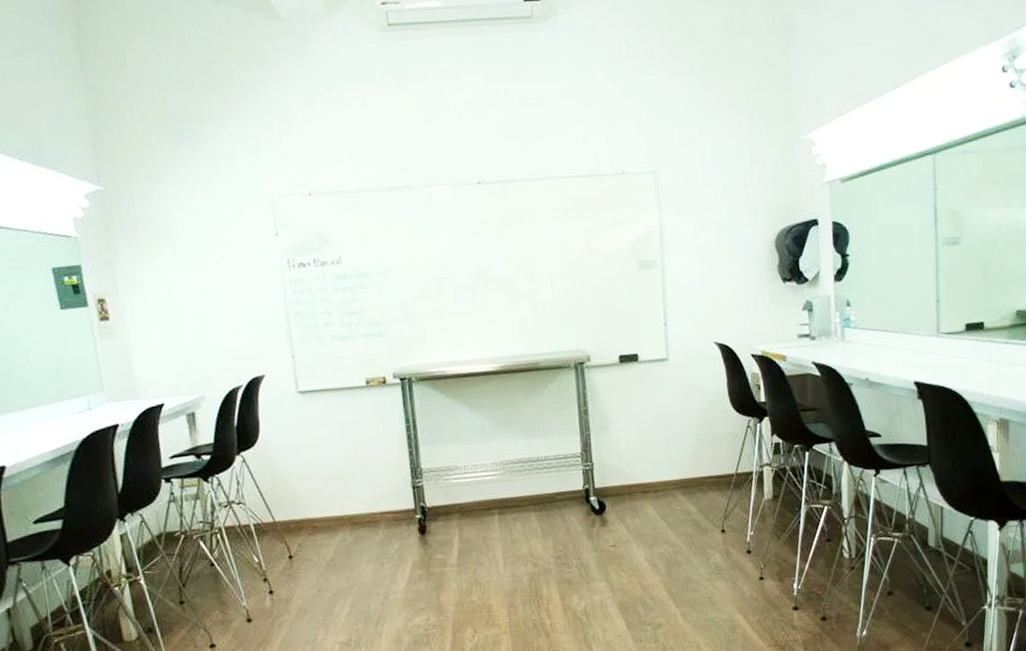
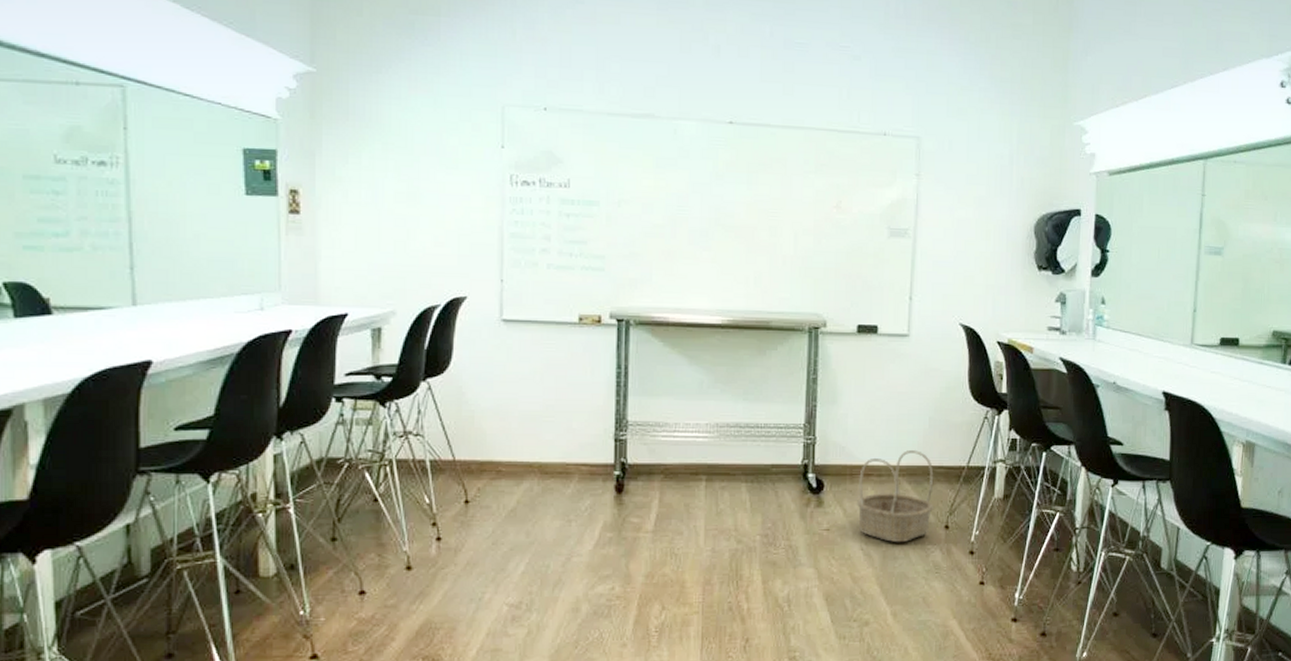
basket: none [637,464,710,551] -> present [856,450,934,542]

